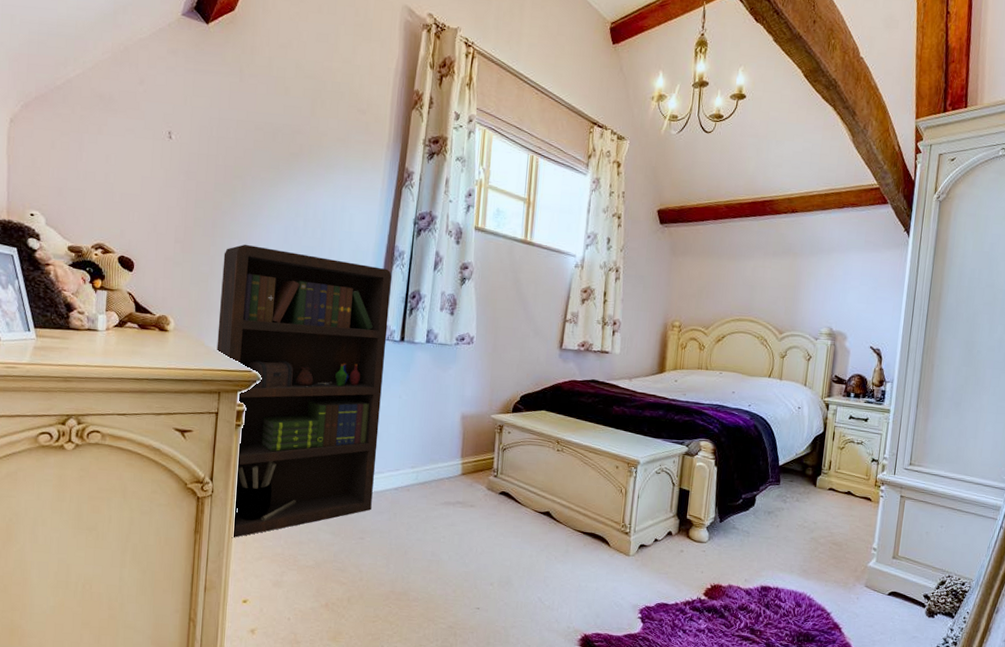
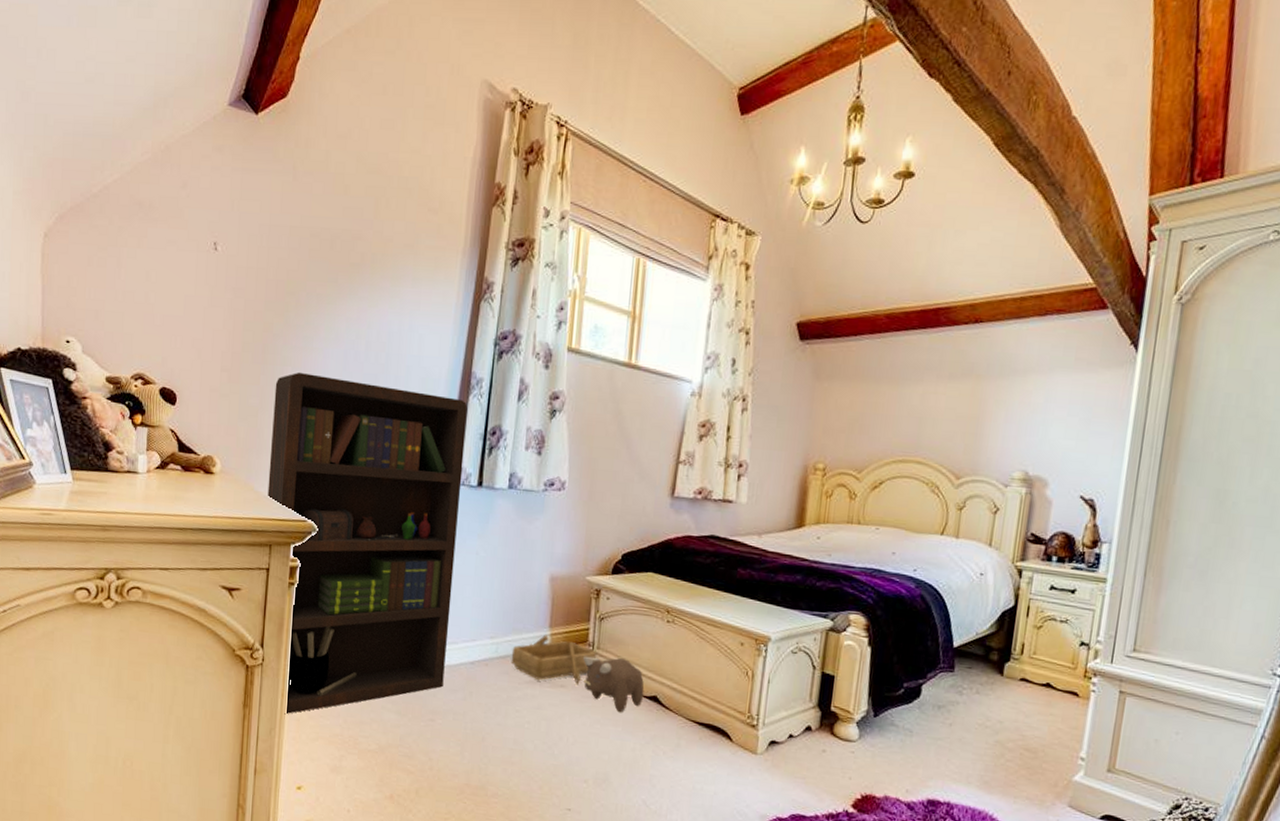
wooden boat: none [429,463,501,505] -> present [511,634,598,686]
plush toy: none [489,480,539,527] -> present [583,656,645,713]

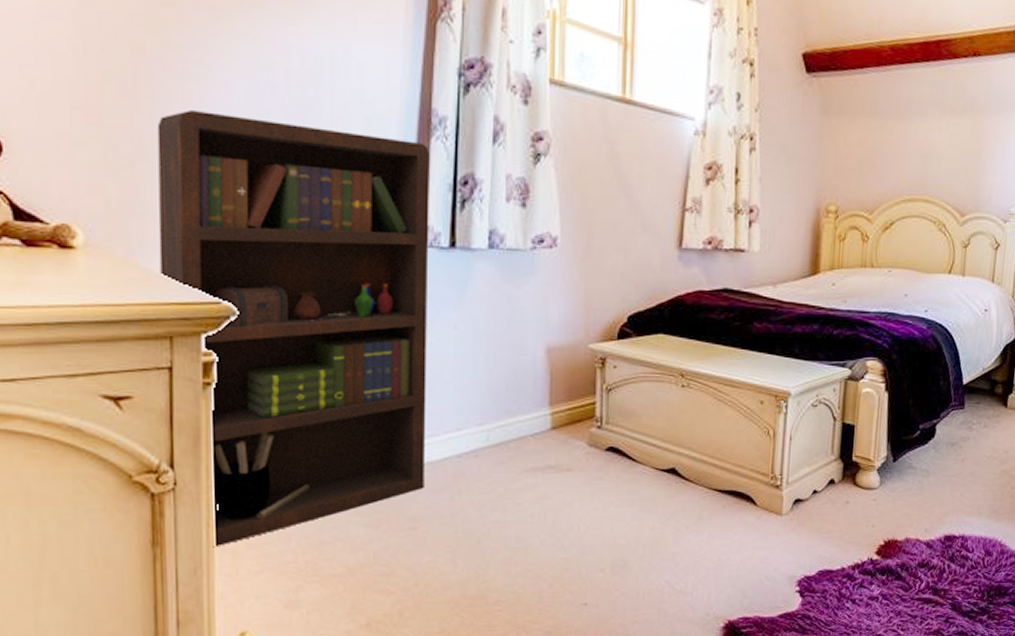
wooden boat: present [511,634,598,686] -> none [506,414,607,467]
plush toy: present [583,656,645,713] -> none [591,432,661,491]

